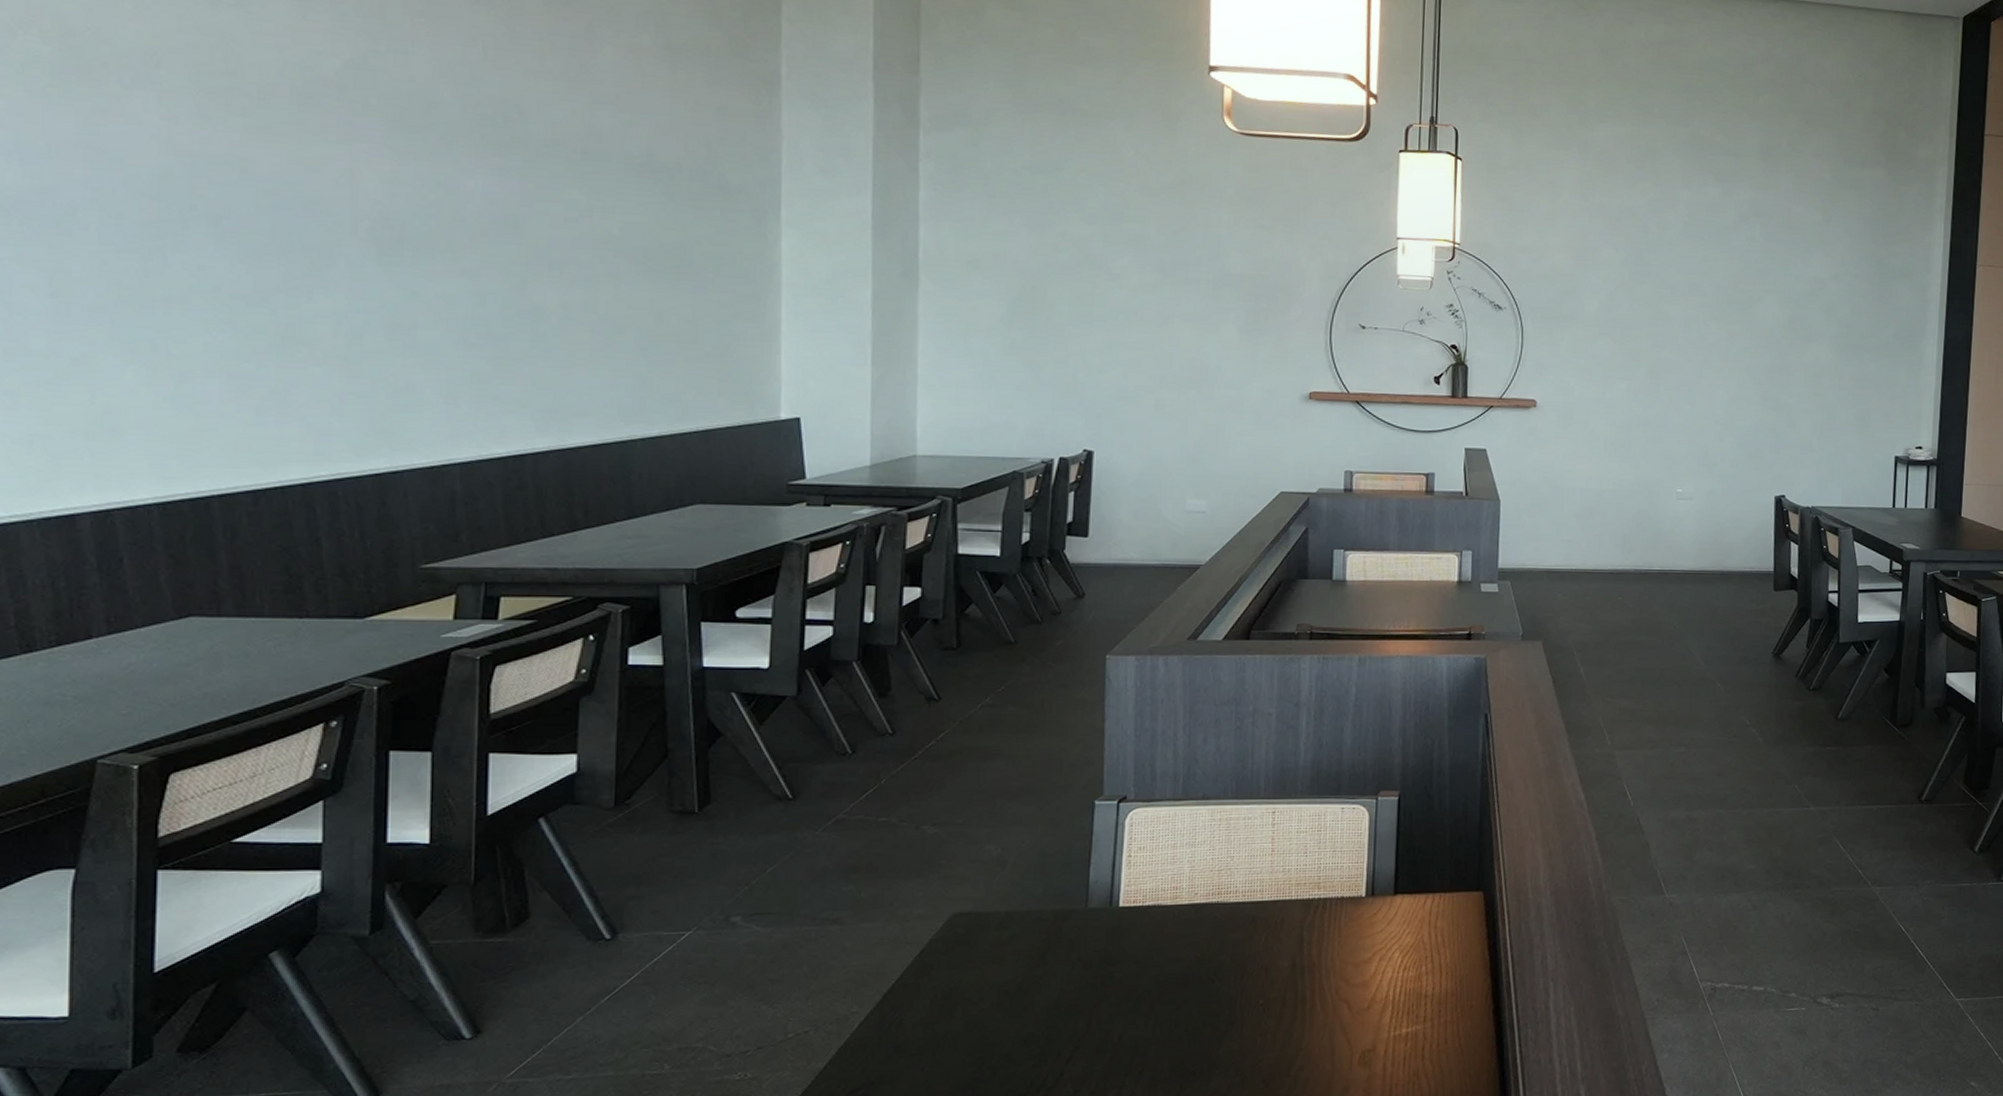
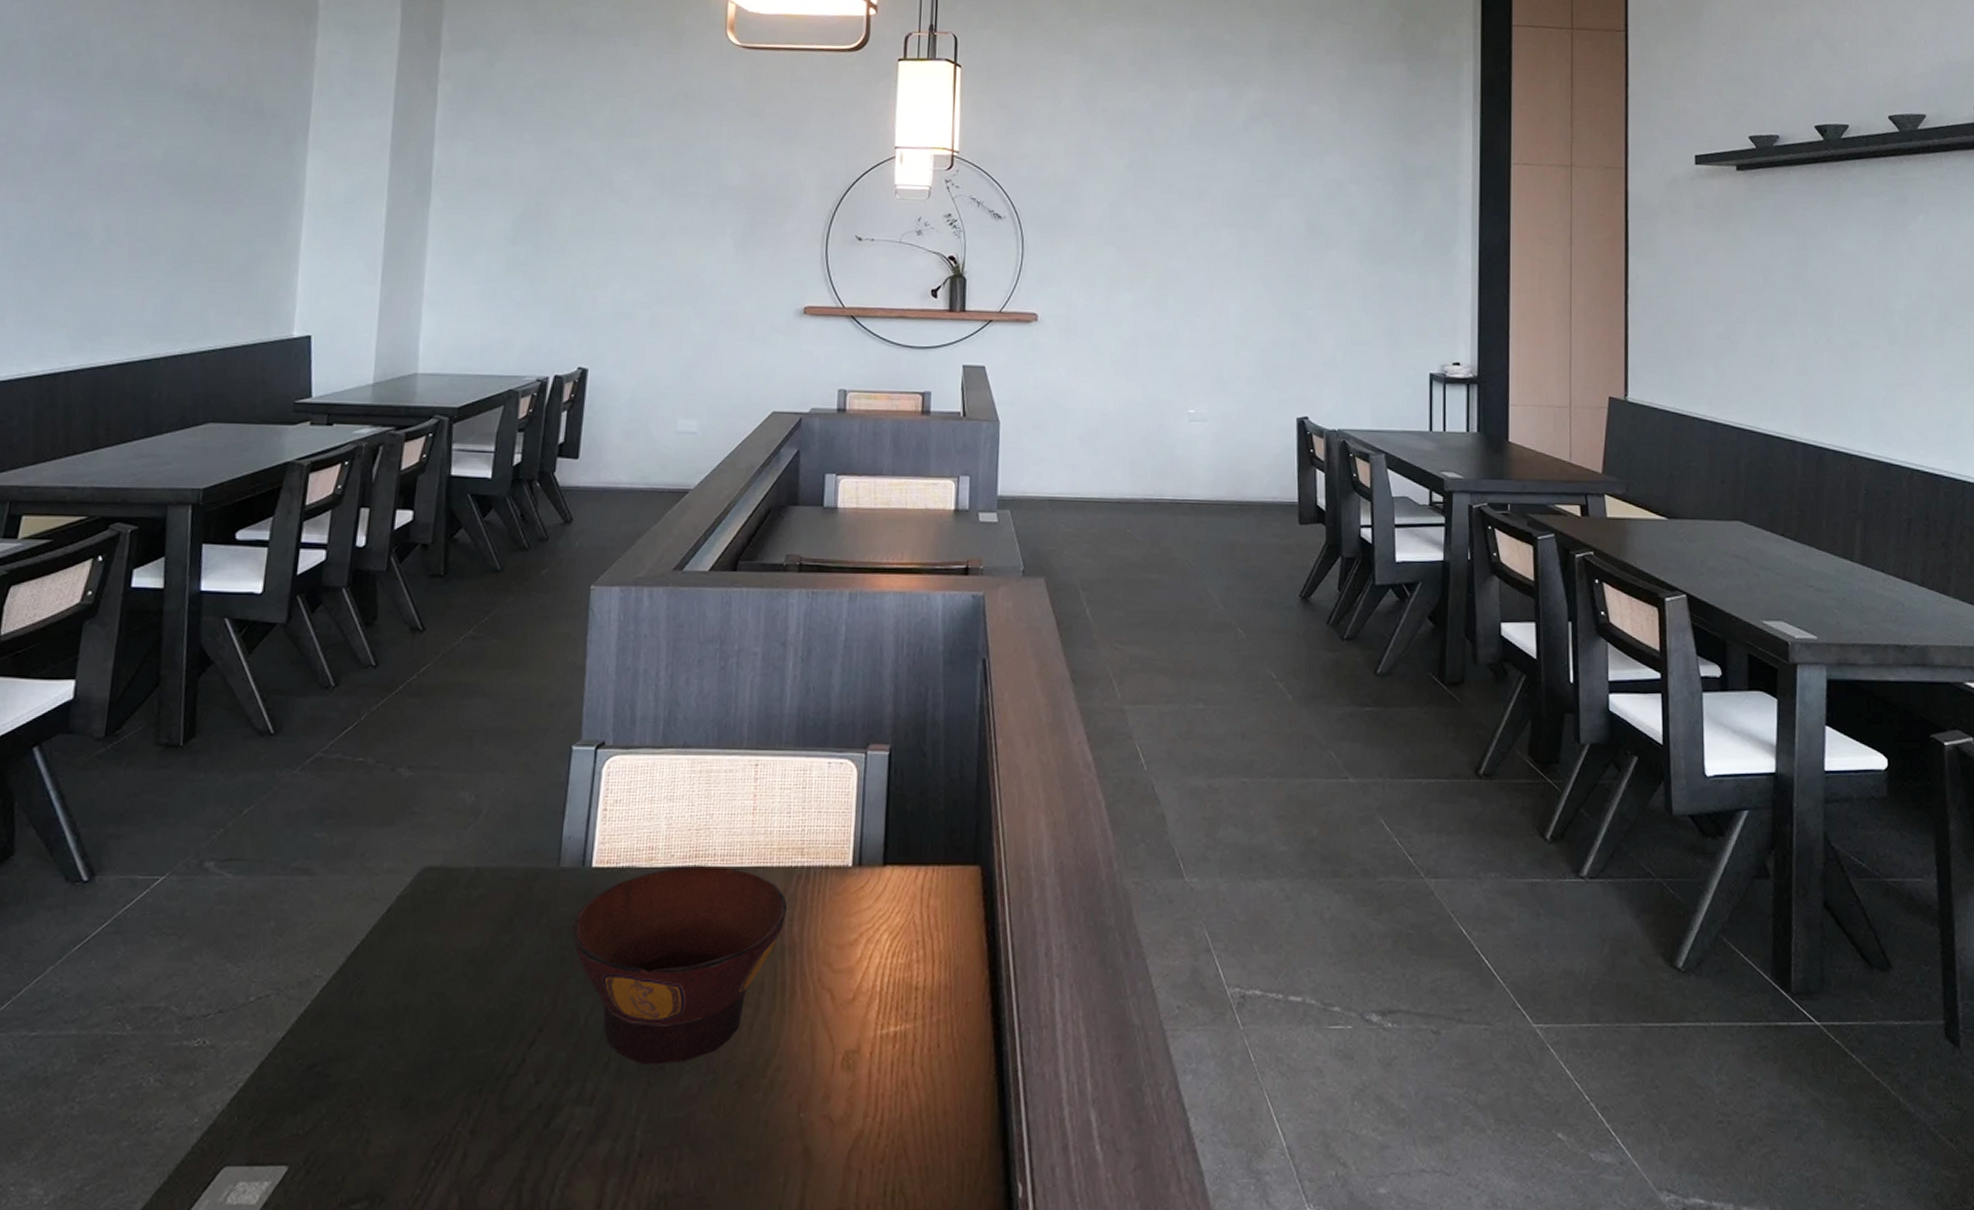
bowl: none [1102,901,1307,1072] -> present [571,866,788,1065]

